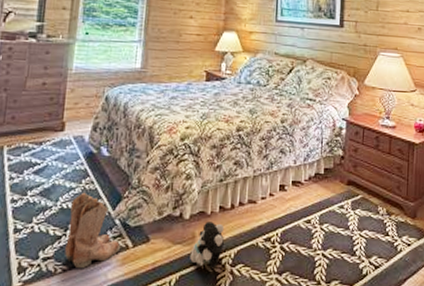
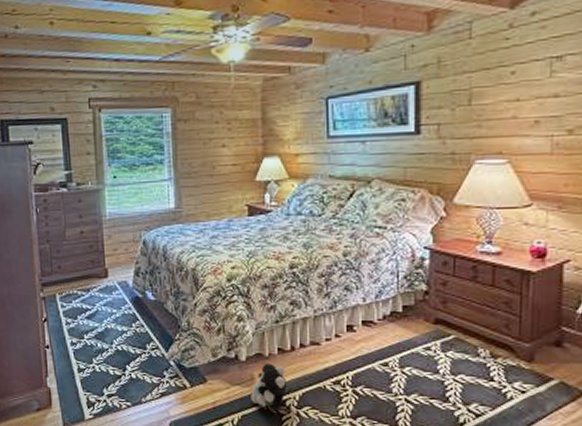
boots: present [65,192,121,269] -> none [125,335,179,406]

